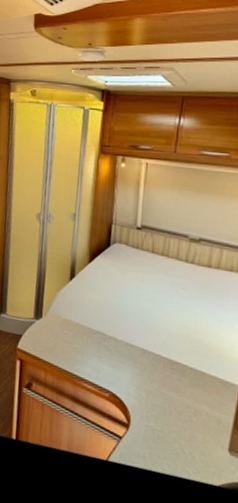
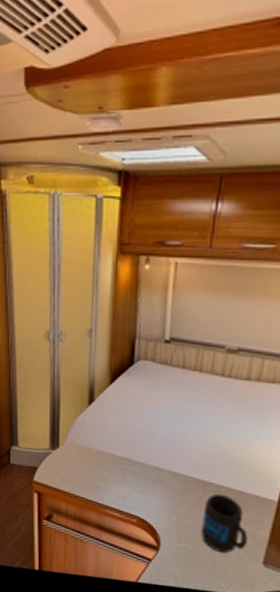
mug: none [169,373,213,437] -> present [201,493,248,554]

